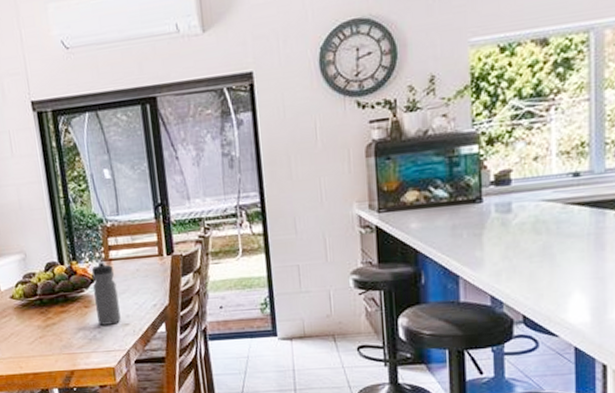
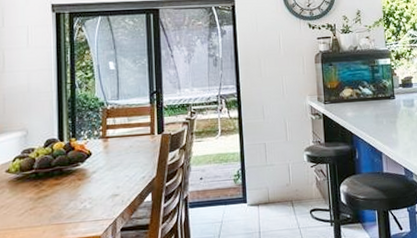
water bottle: present [91,261,121,325] -> none [88,139,111,196]

